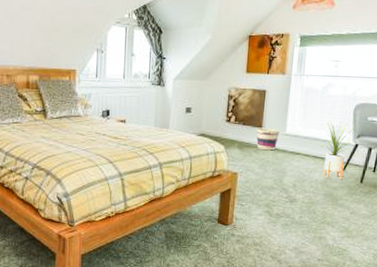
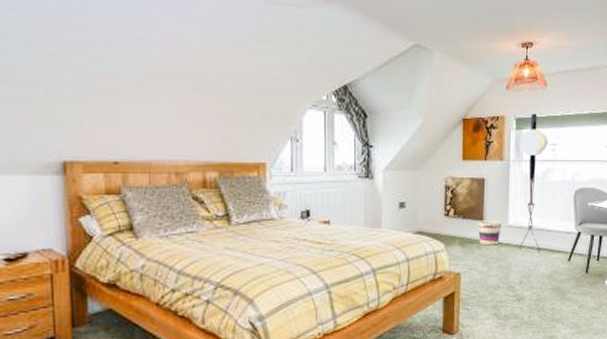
floor lamp: none [295,32,331,159] -> present [519,113,548,252]
house plant: present [319,120,356,179] -> none [543,208,577,271]

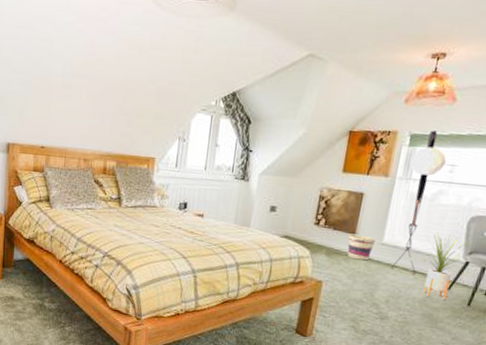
house plant: none [543,208,577,271] -> present [421,232,469,300]

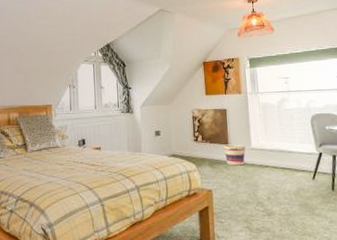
floor lamp: present [391,130,446,275] -> none [254,54,284,171]
house plant: present [421,232,469,300] -> none [283,131,318,189]

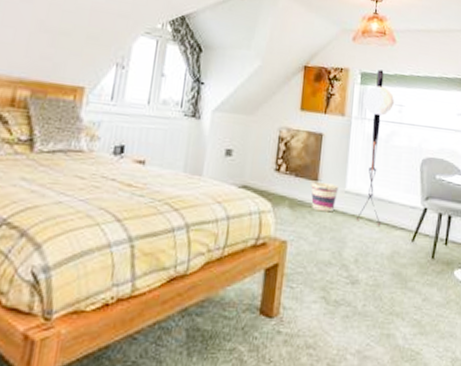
floor lamp: none [254,54,284,171] -> present [357,69,394,226]

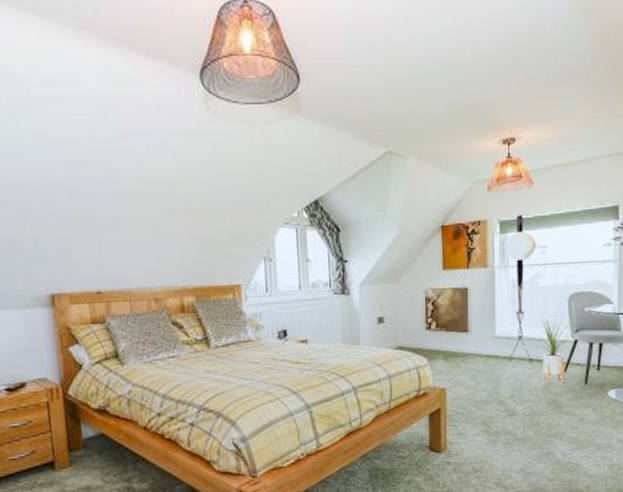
basket: present [311,181,338,213] -> none [462,331,488,359]
house plant: none [384,176,424,254] -> present [534,314,573,383]

